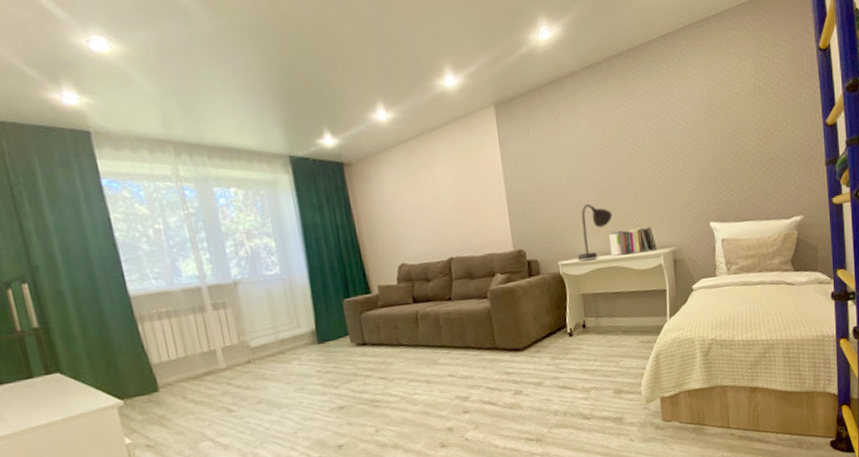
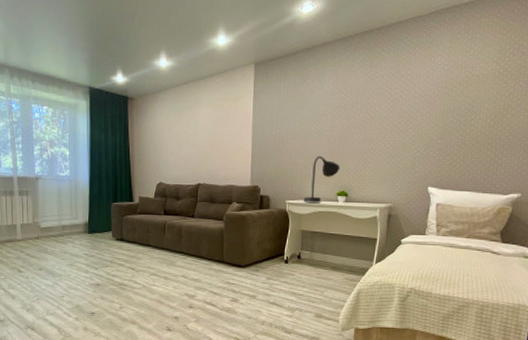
books: present [609,227,657,256] -> none [333,182,375,204]

